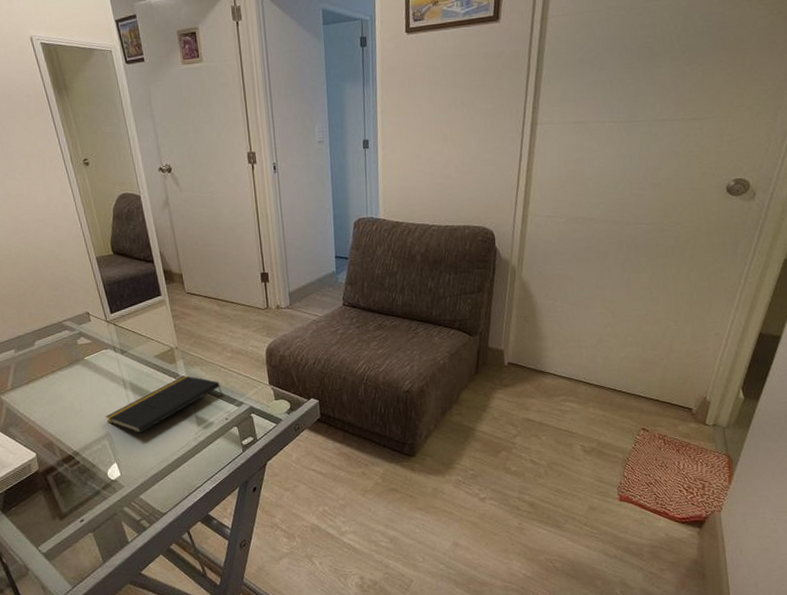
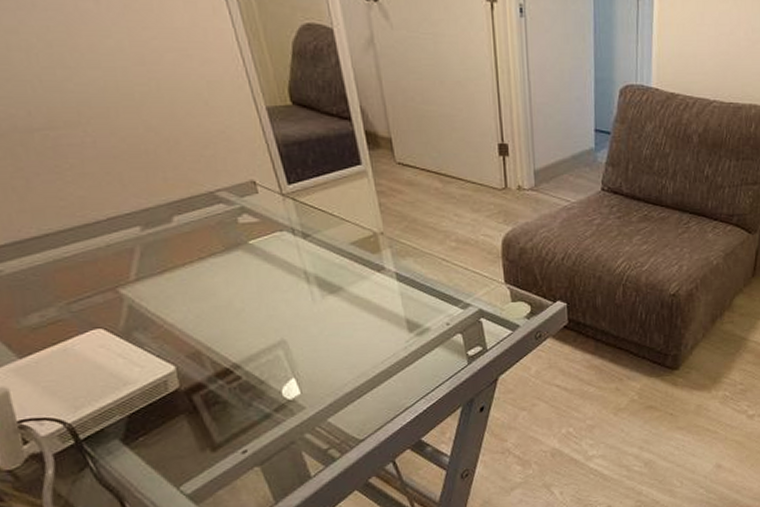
notepad: present [105,375,223,434] -> none [278,268,444,342]

